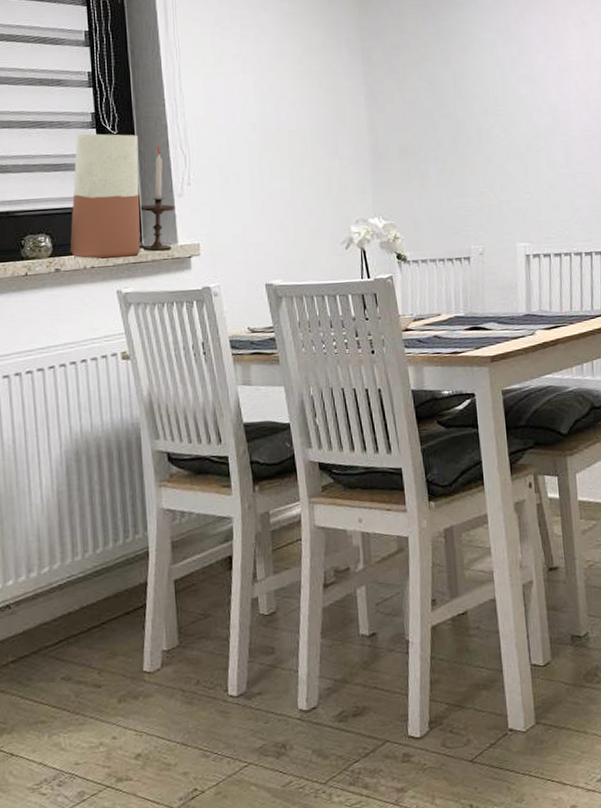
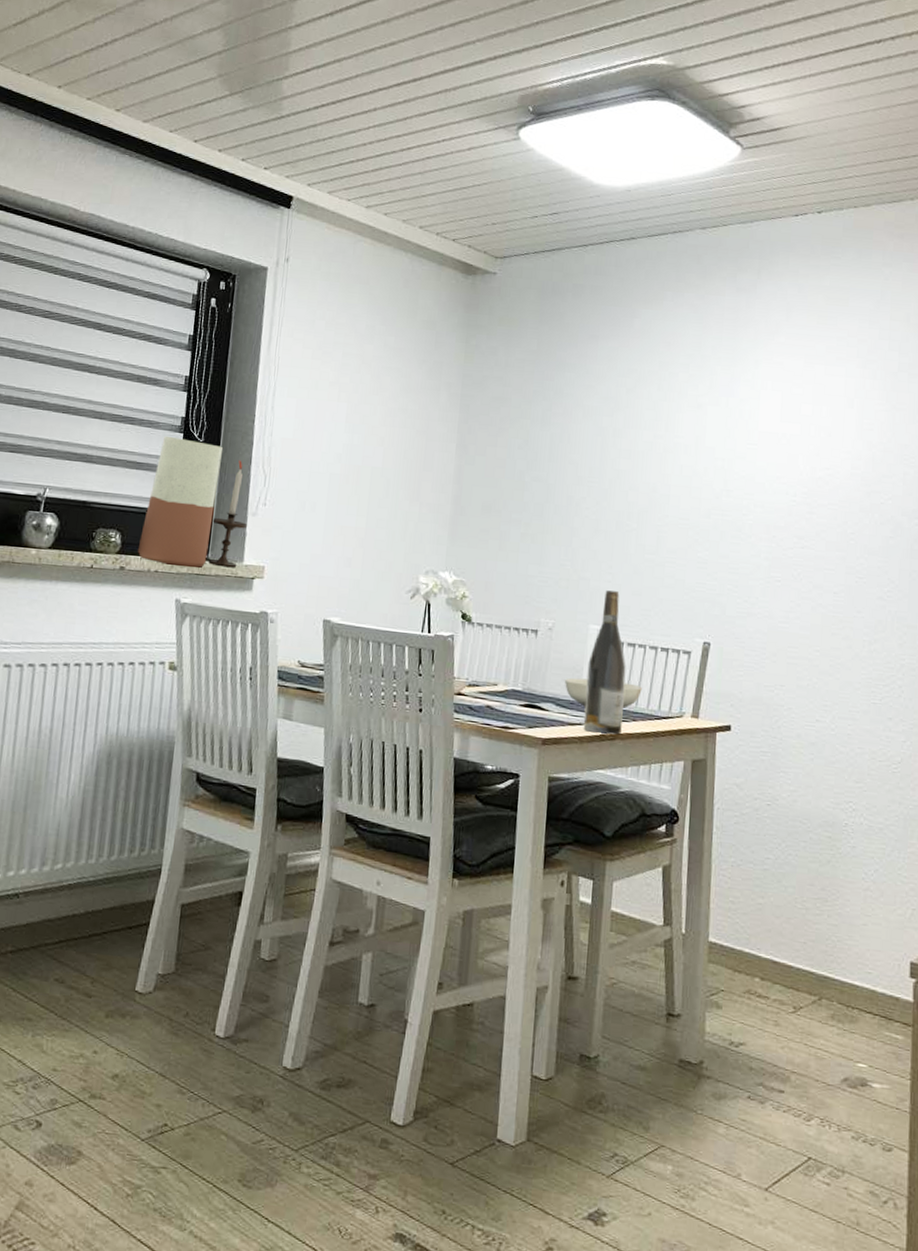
bowl: none [501,290,575,320] -> present [564,677,643,709]
wine bottle: none [521,208,561,342] -> present [583,590,626,735]

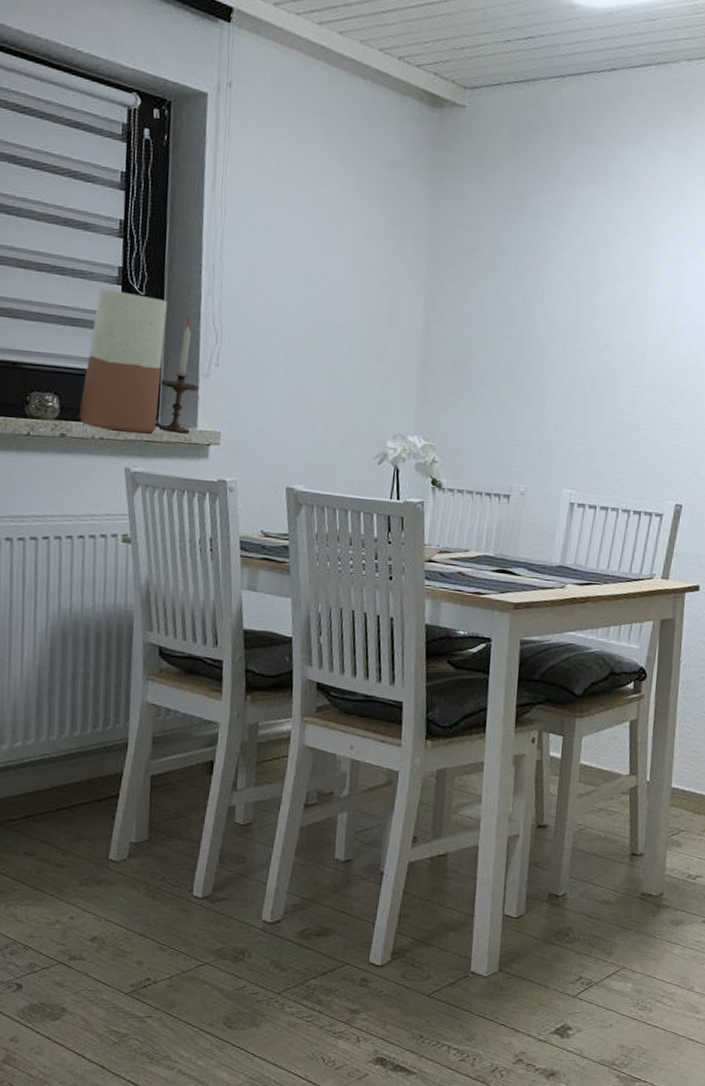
bowl: present [564,677,643,709] -> none [536,542,615,572]
wine bottle: present [583,590,626,735] -> none [555,453,599,597]

